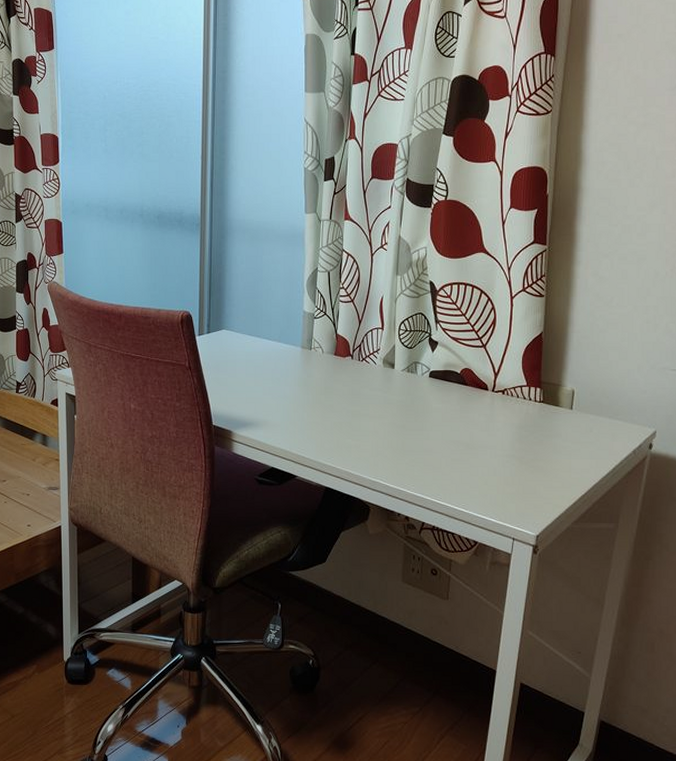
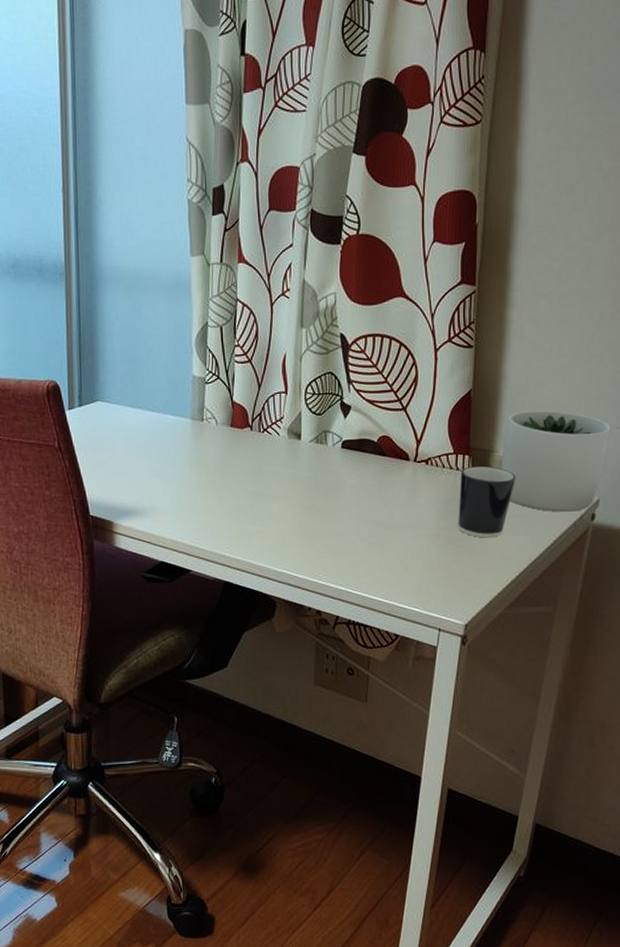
mug: none [530,397,582,460] -> present [458,465,516,538]
planter: none [569,352,666,441] -> present [501,410,611,512]

